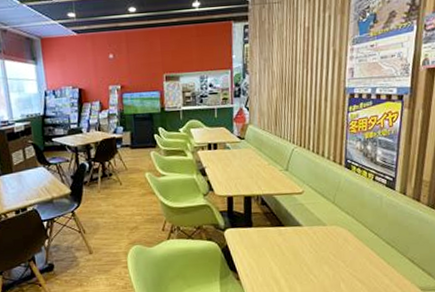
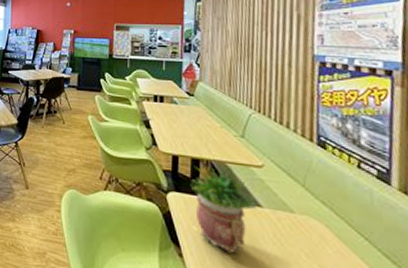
potted plant: none [243,198,298,268] -> present [190,165,258,254]

